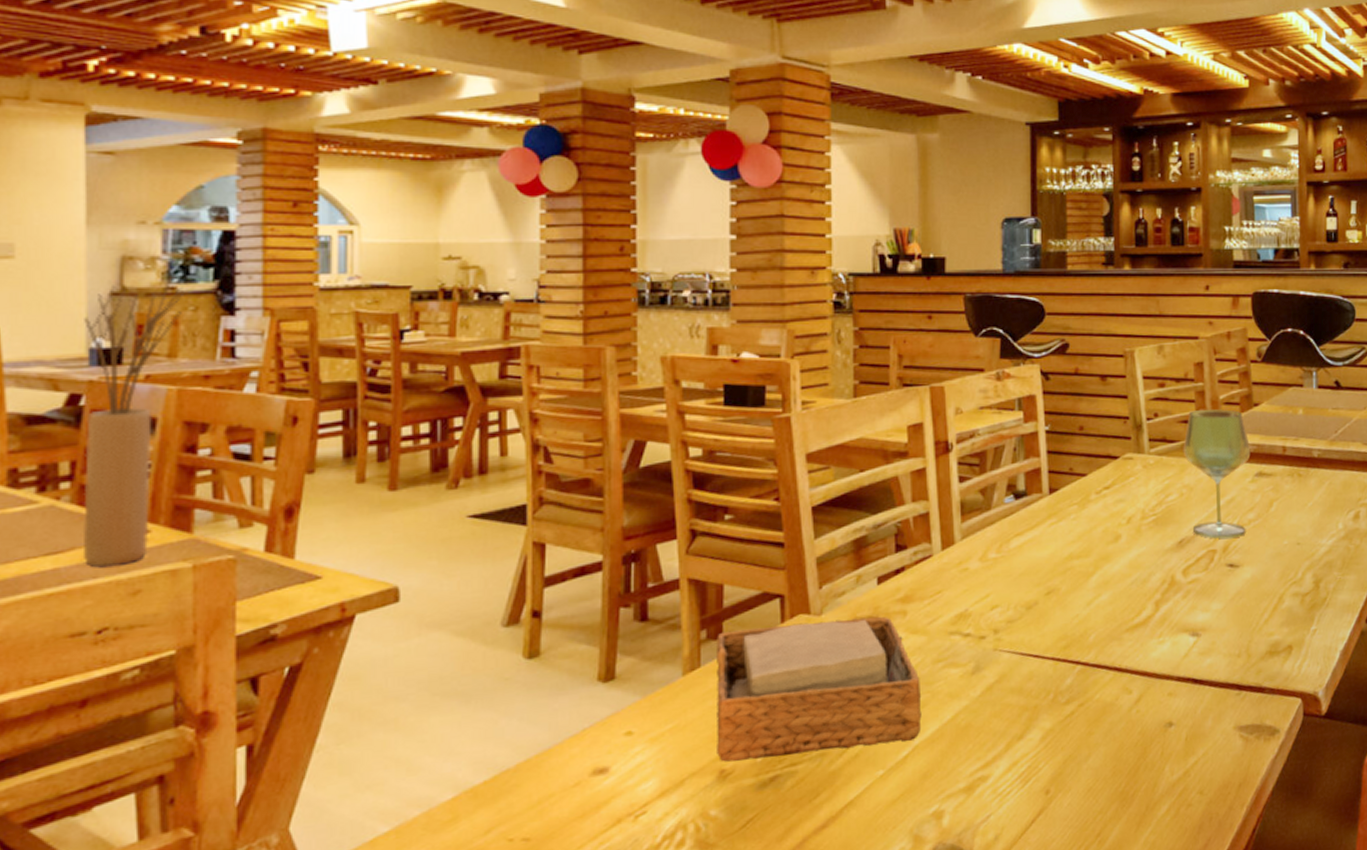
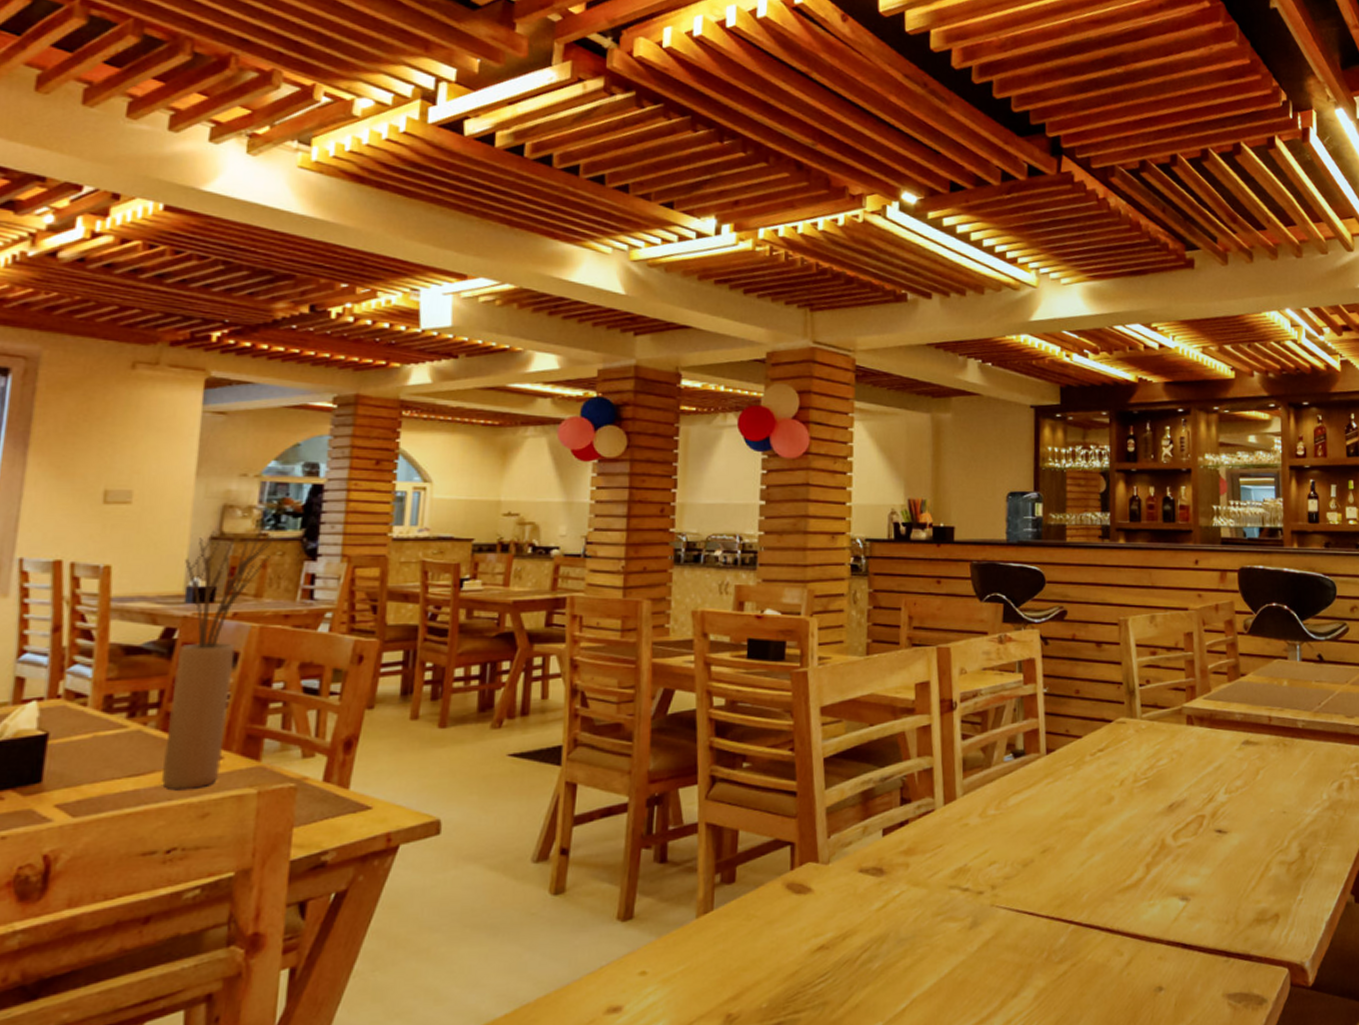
napkin holder: present [717,617,922,762] -> none [724,868,921,1006]
wine glass: present [1183,409,1251,539] -> none [1173,678,1238,804]

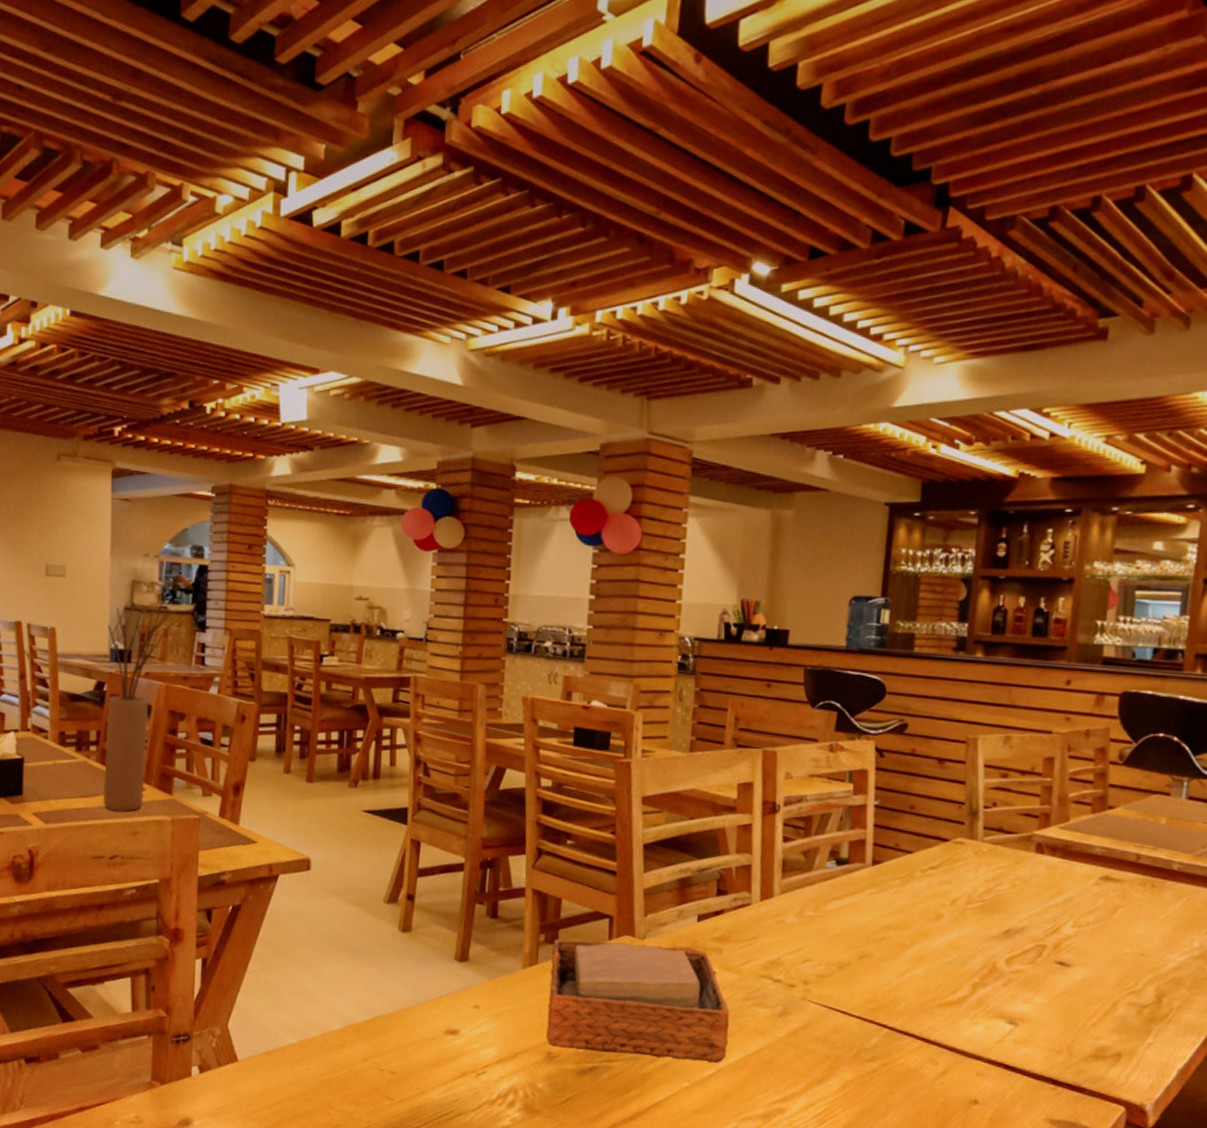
napkin holder: none [724,868,921,1006] -> present [546,938,730,1063]

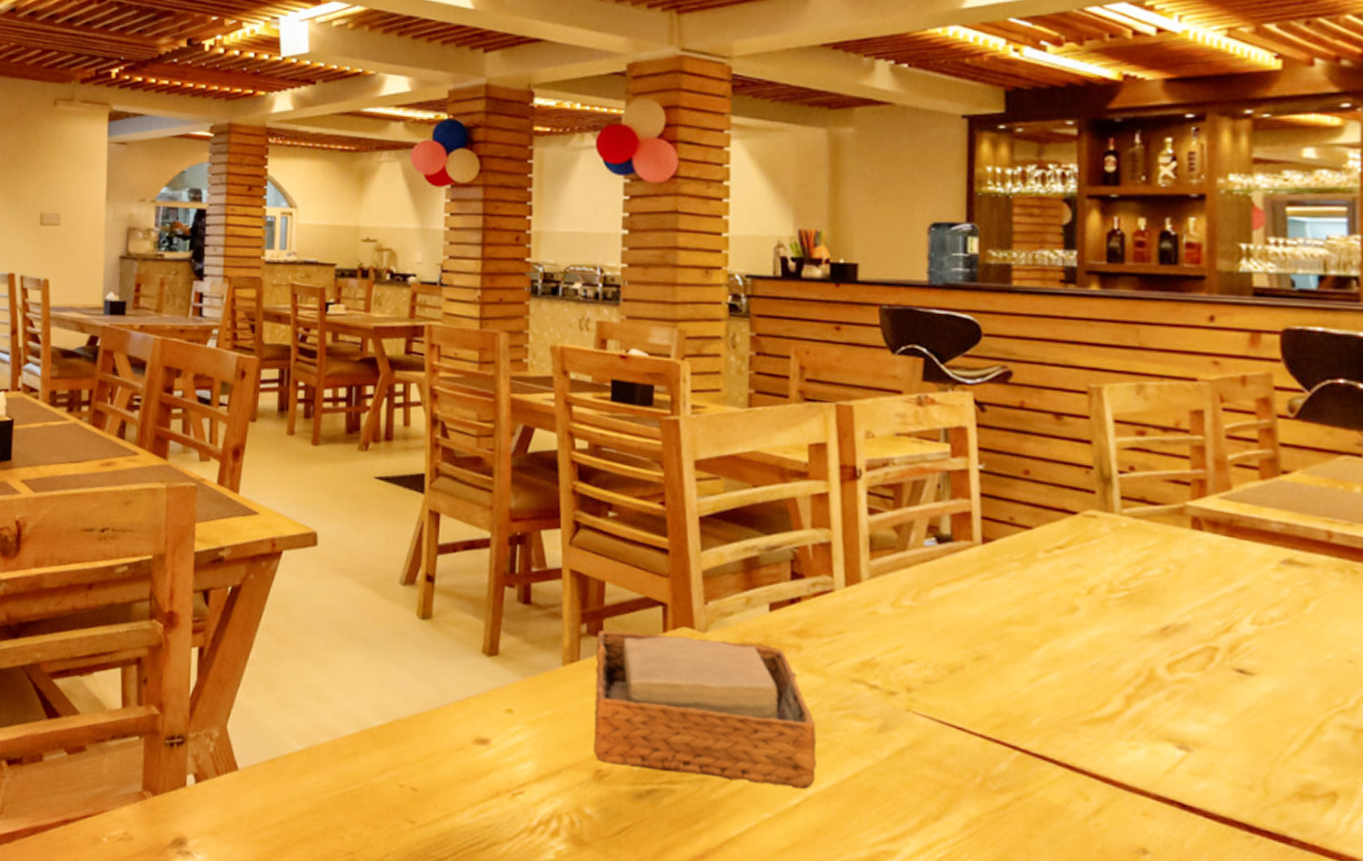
vase: present [103,598,173,812] -> none [94,245,170,479]

